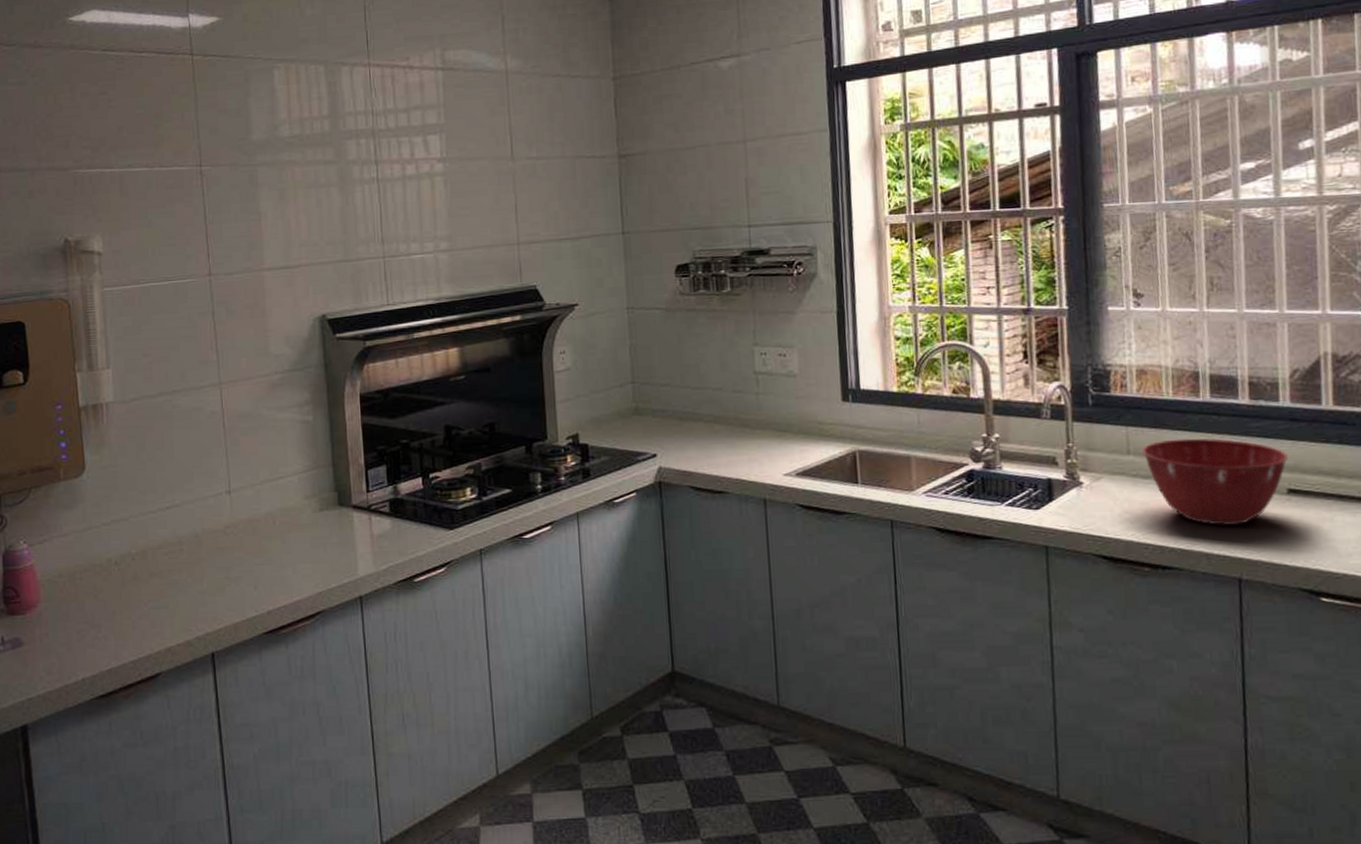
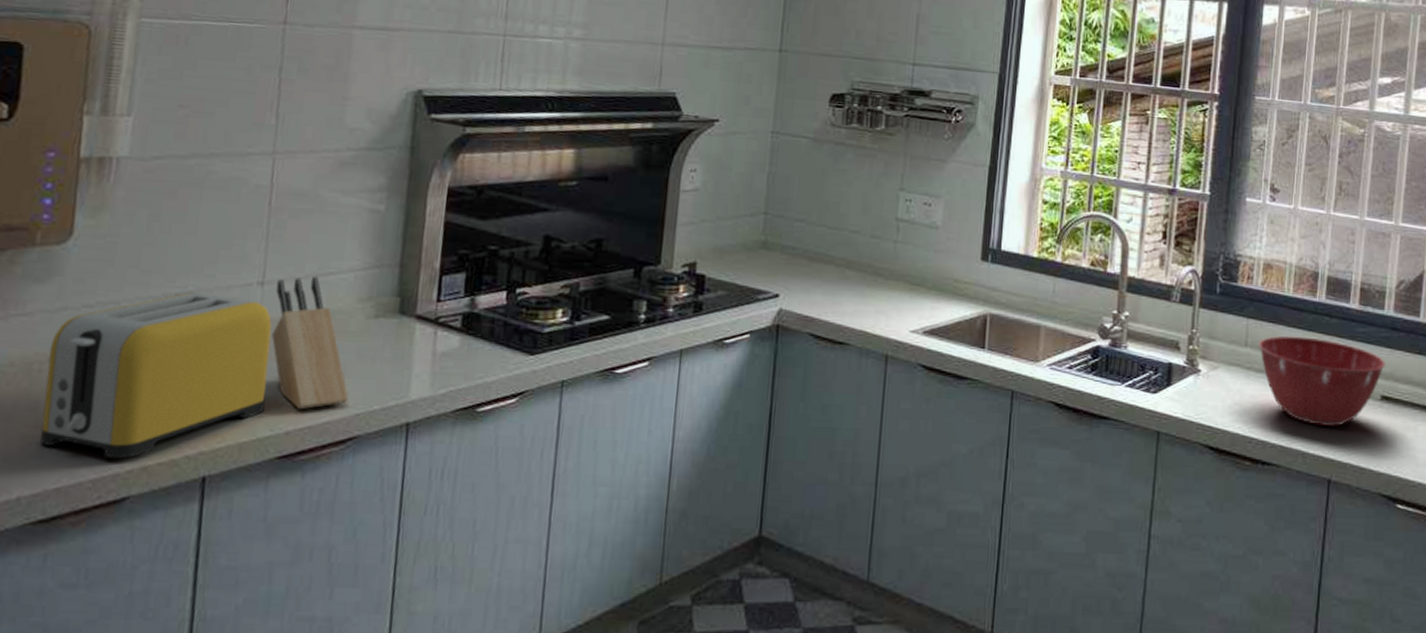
toaster: none [84,504,248,644] -> present [40,292,272,460]
knife block: none [240,481,311,593] -> present [271,275,349,410]

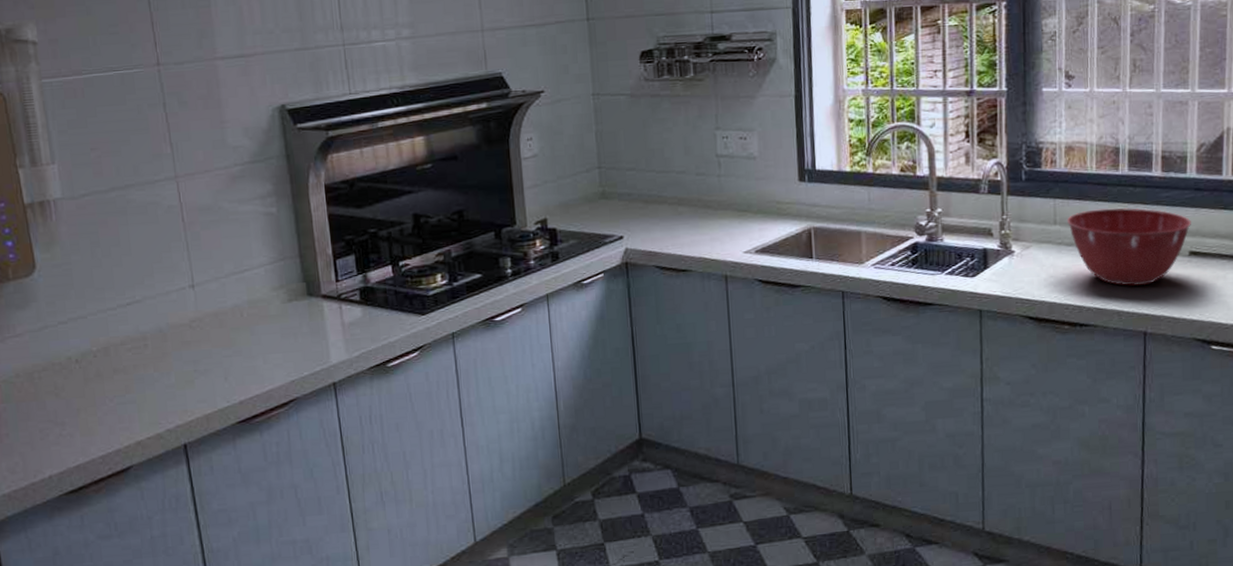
toaster: present [40,292,272,460] -> none [42,300,218,439]
knife block: present [271,275,349,410] -> none [204,274,283,383]

